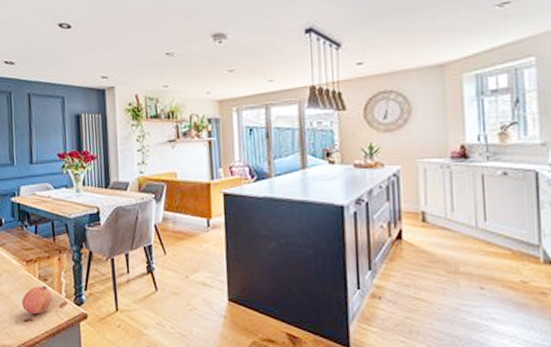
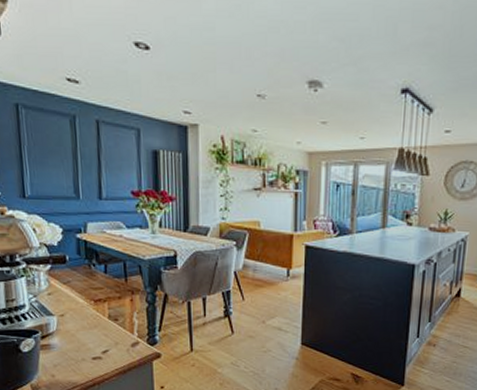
pomegranate: present [22,286,53,315] -> none [89,326,124,353]

